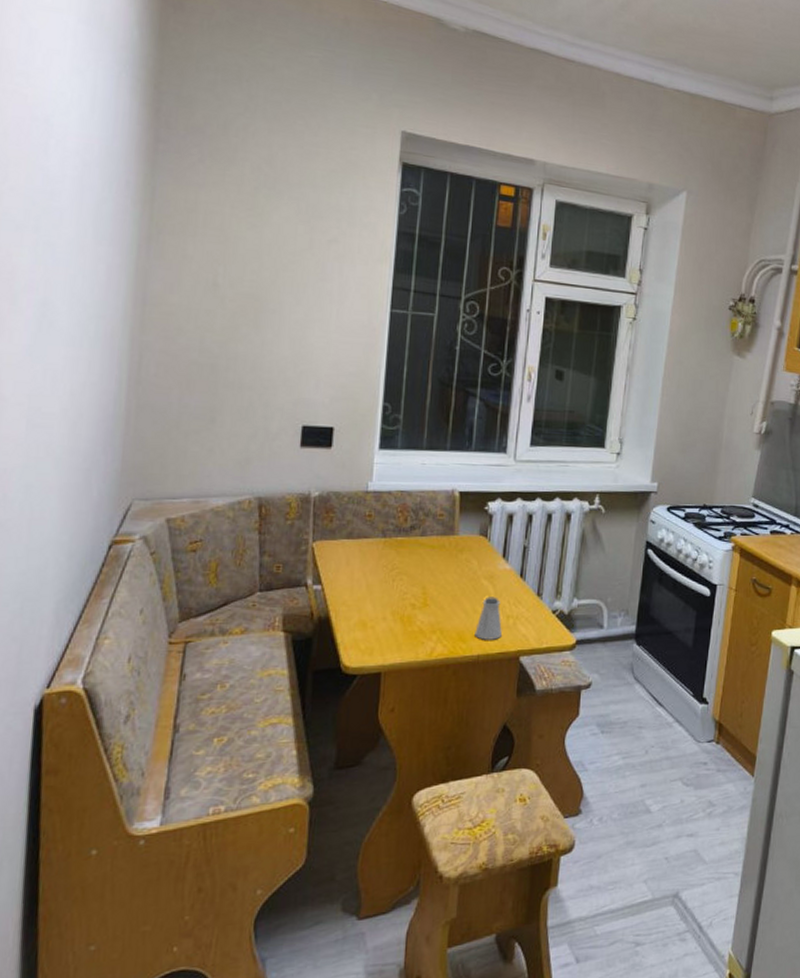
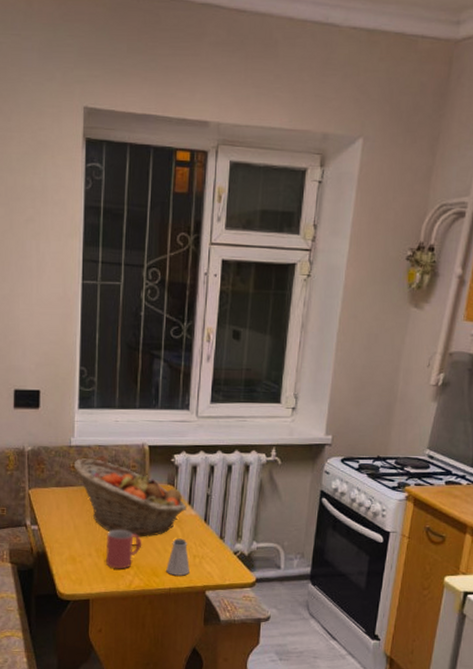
fruit basket: none [369,506,500,596] -> present [73,458,186,537]
mug: none [403,588,448,635] -> present [105,529,142,569]

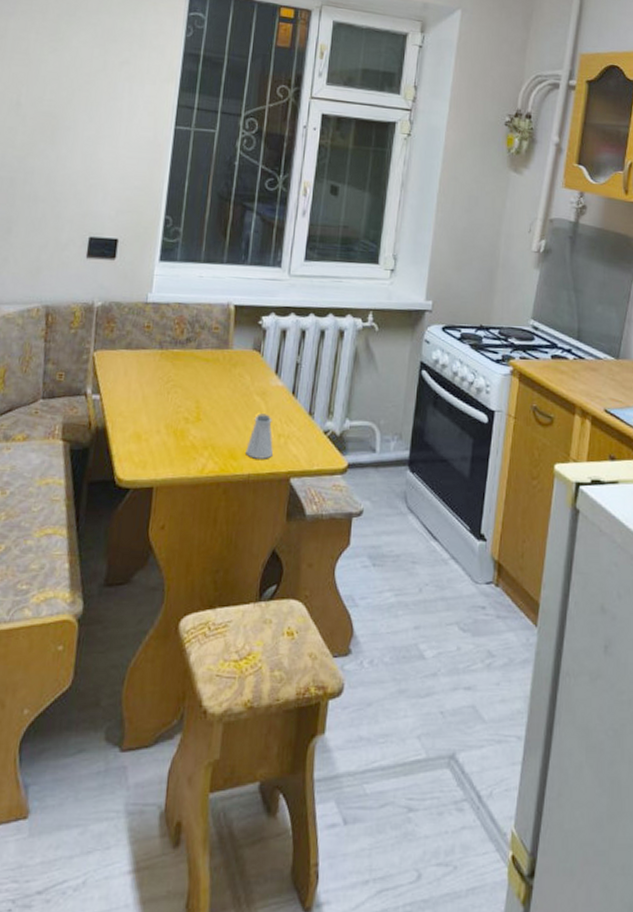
fruit basket: present [73,458,186,537] -> none [148,317,273,412]
mug: present [105,529,142,569] -> none [176,401,220,450]

